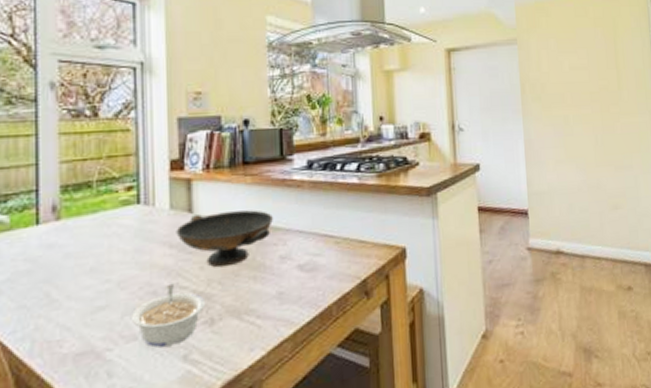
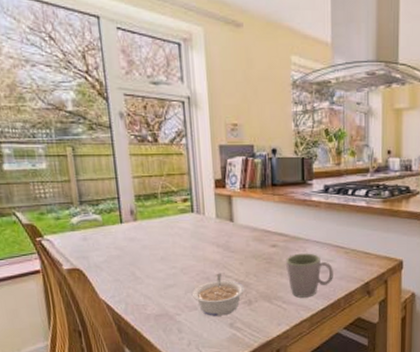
decorative bowl: present [176,210,274,267] -> none [221,223,297,264]
mug: none [261,247,322,309] -> present [286,253,333,298]

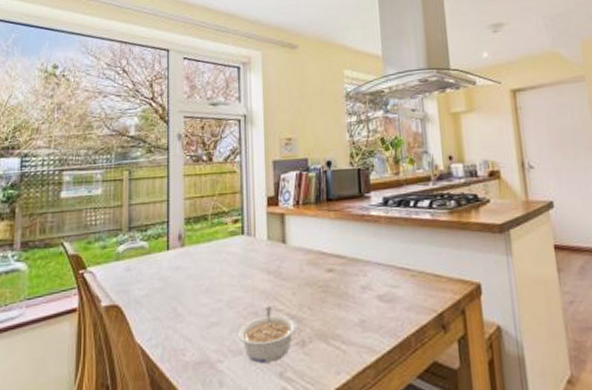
mug: present [286,253,333,298] -> none [344,278,400,336]

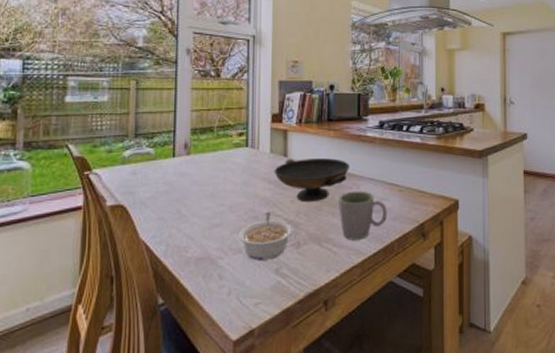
decorative bowl: none [272,242,355,294] -> present [274,158,351,202]
mug: none [344,278,400,336] -> present [338,191,387,240]

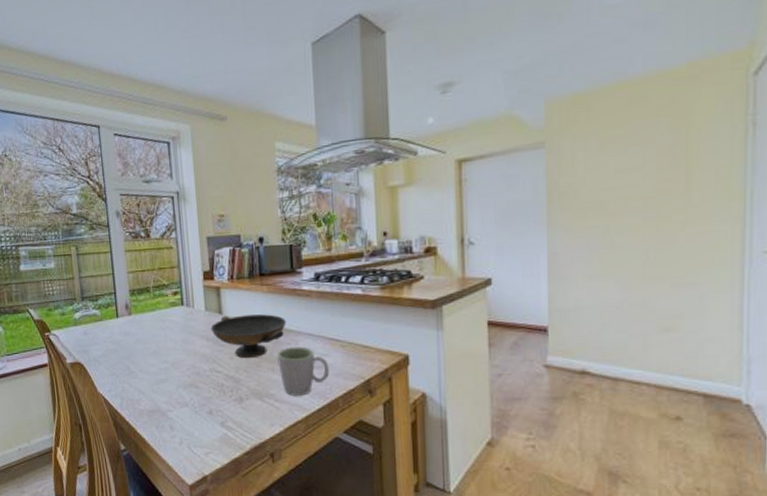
legume: present [237,211,294,260] -> none [182,367,236,414]

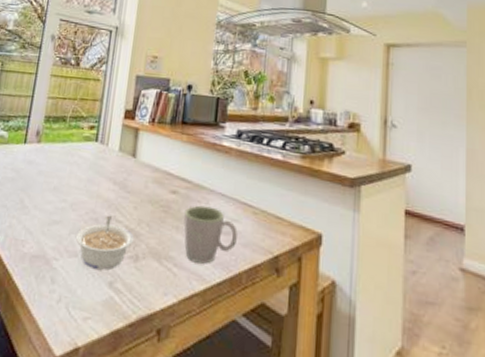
legume: none [182,367,236,414] -> present [75,215,135,270]
decorative bowl: present [210,314,287,359] -> none [120,160,202,212]

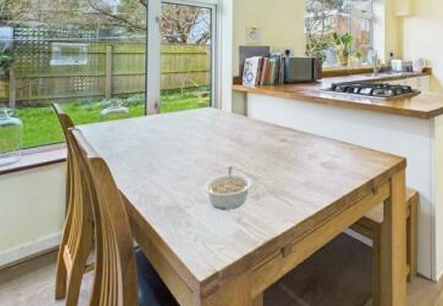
mug: present [183,205,237,264] -> none [294,148,339,193]

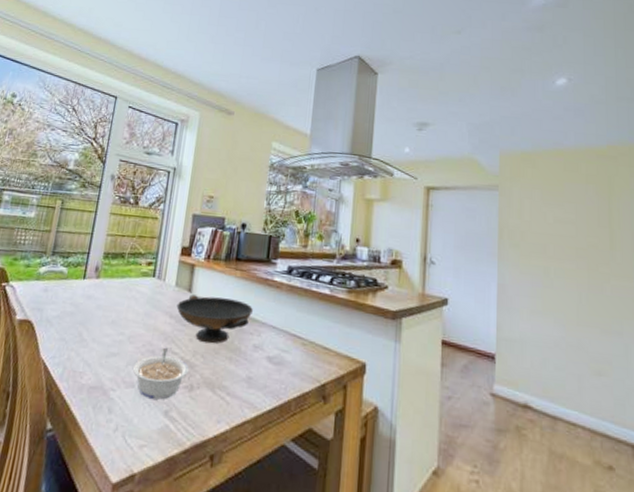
decorative bowl: none [235,118,305,158] -> present [176,294,254,344]

